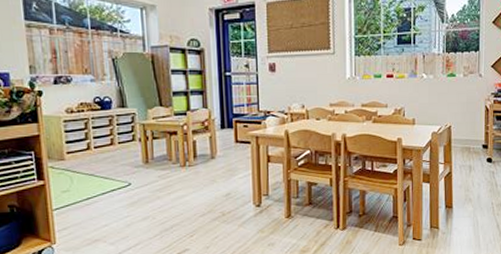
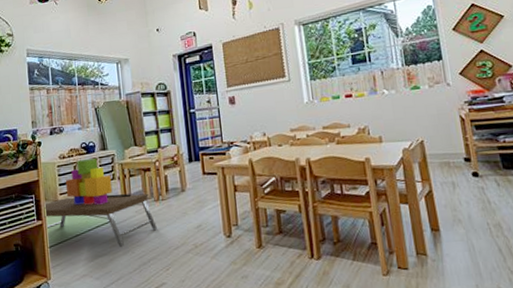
coffee table: none [47,156,182,212] -> present [44,193,157,247]
block tower: none [73,116,132,167] -> present [65,158,113,205]

